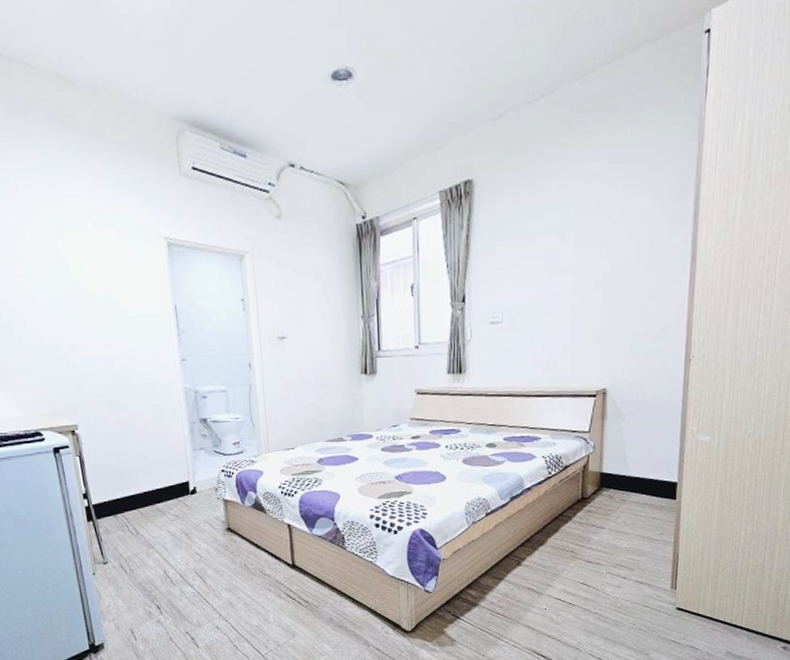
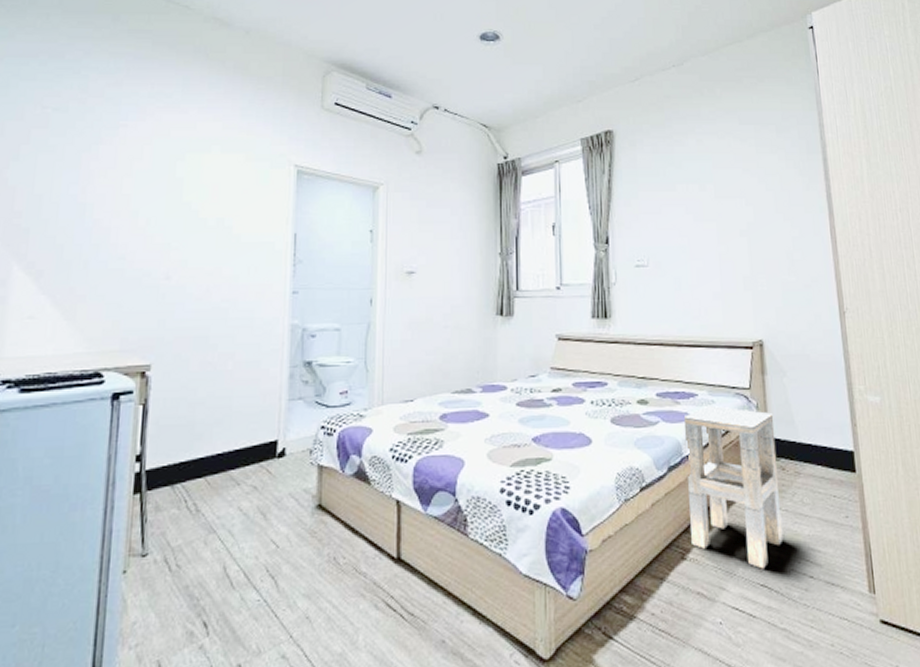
side table: none [526,446,608,572] -> present [683,405,783,569]

